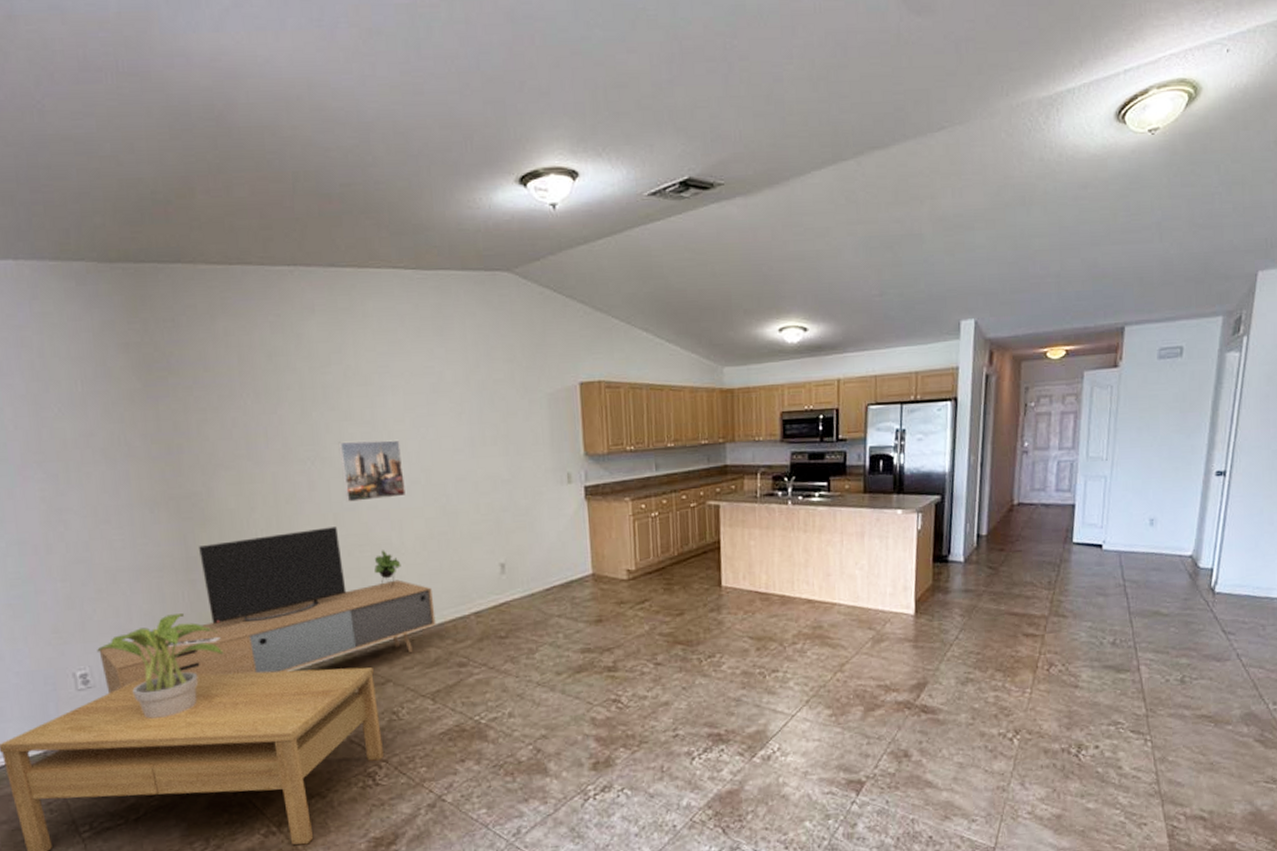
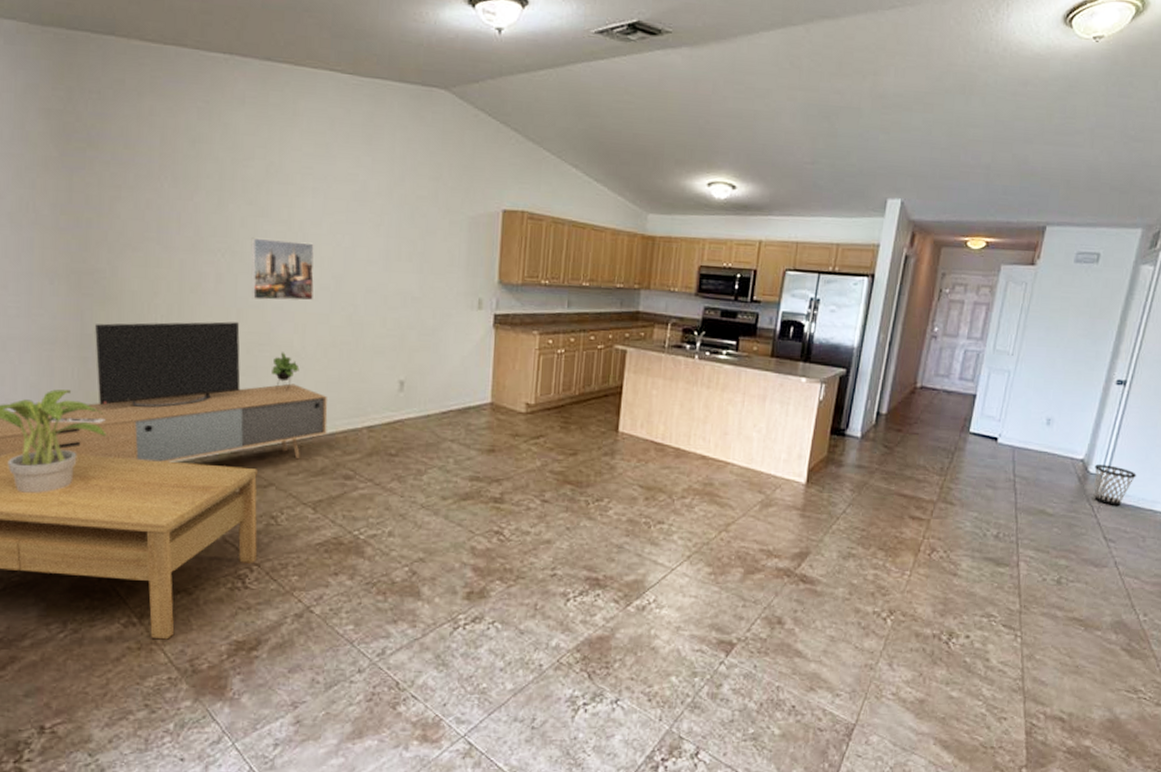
wastebasket: none [1204,558,1248,598] -> present [1094,465,1136,507]

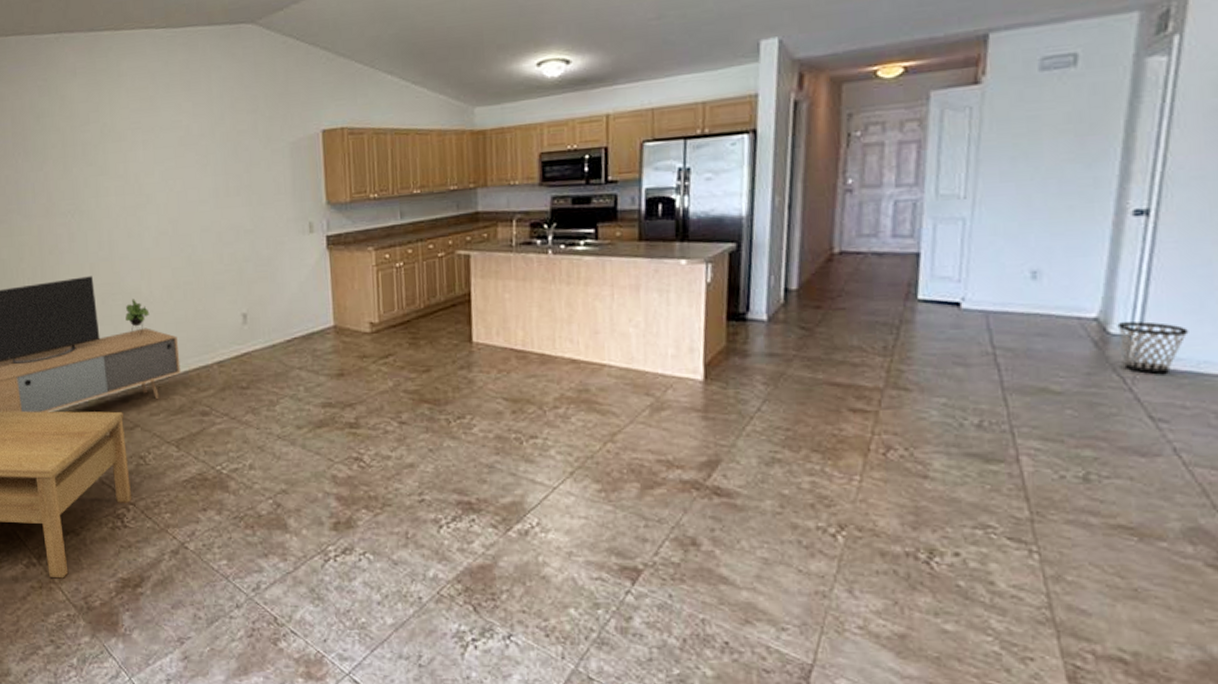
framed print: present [251,237,315,301] -> none [95,192,154,253]

